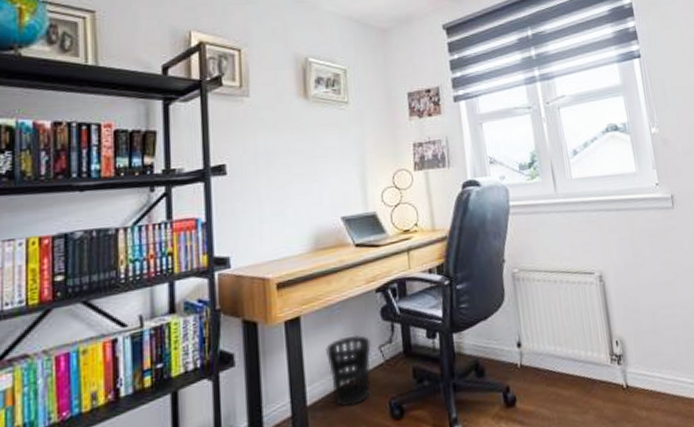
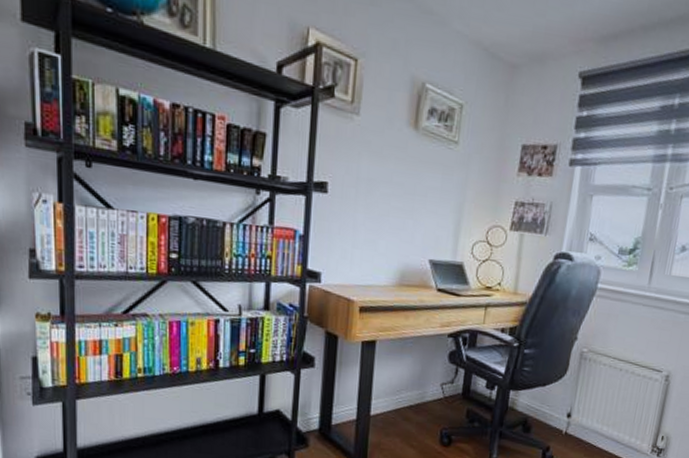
wastebasket: present [326,334,371,407] -> none [393,368,435,426]

